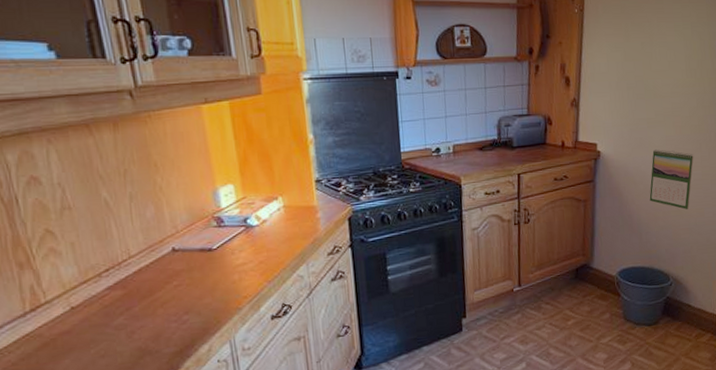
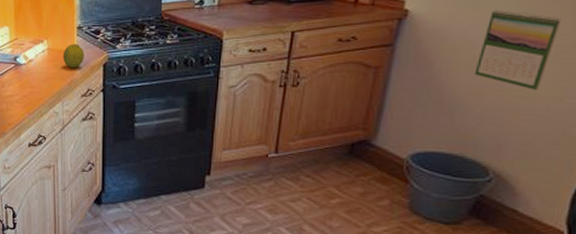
fruit: none [302,198,327,225] -> present [63,43,84,68]

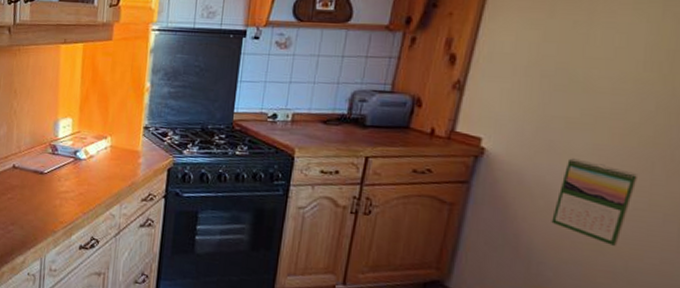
fruit: present [63,43,84,68] -> none [126,143,149,169]

